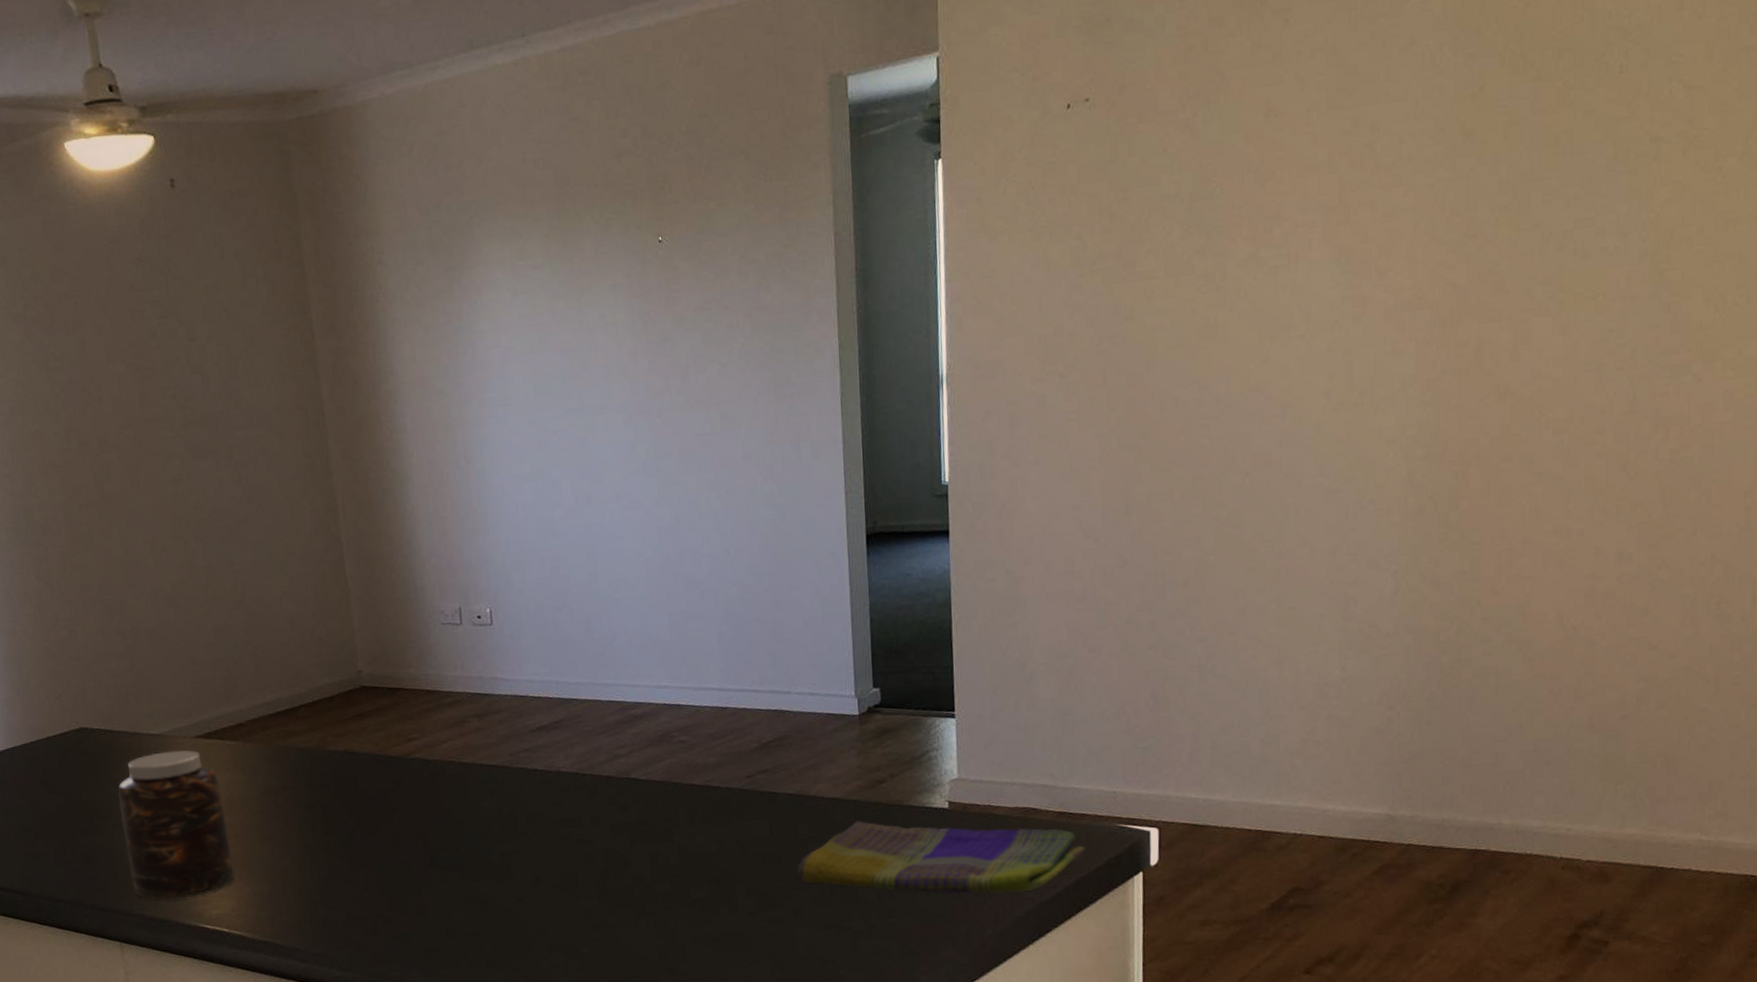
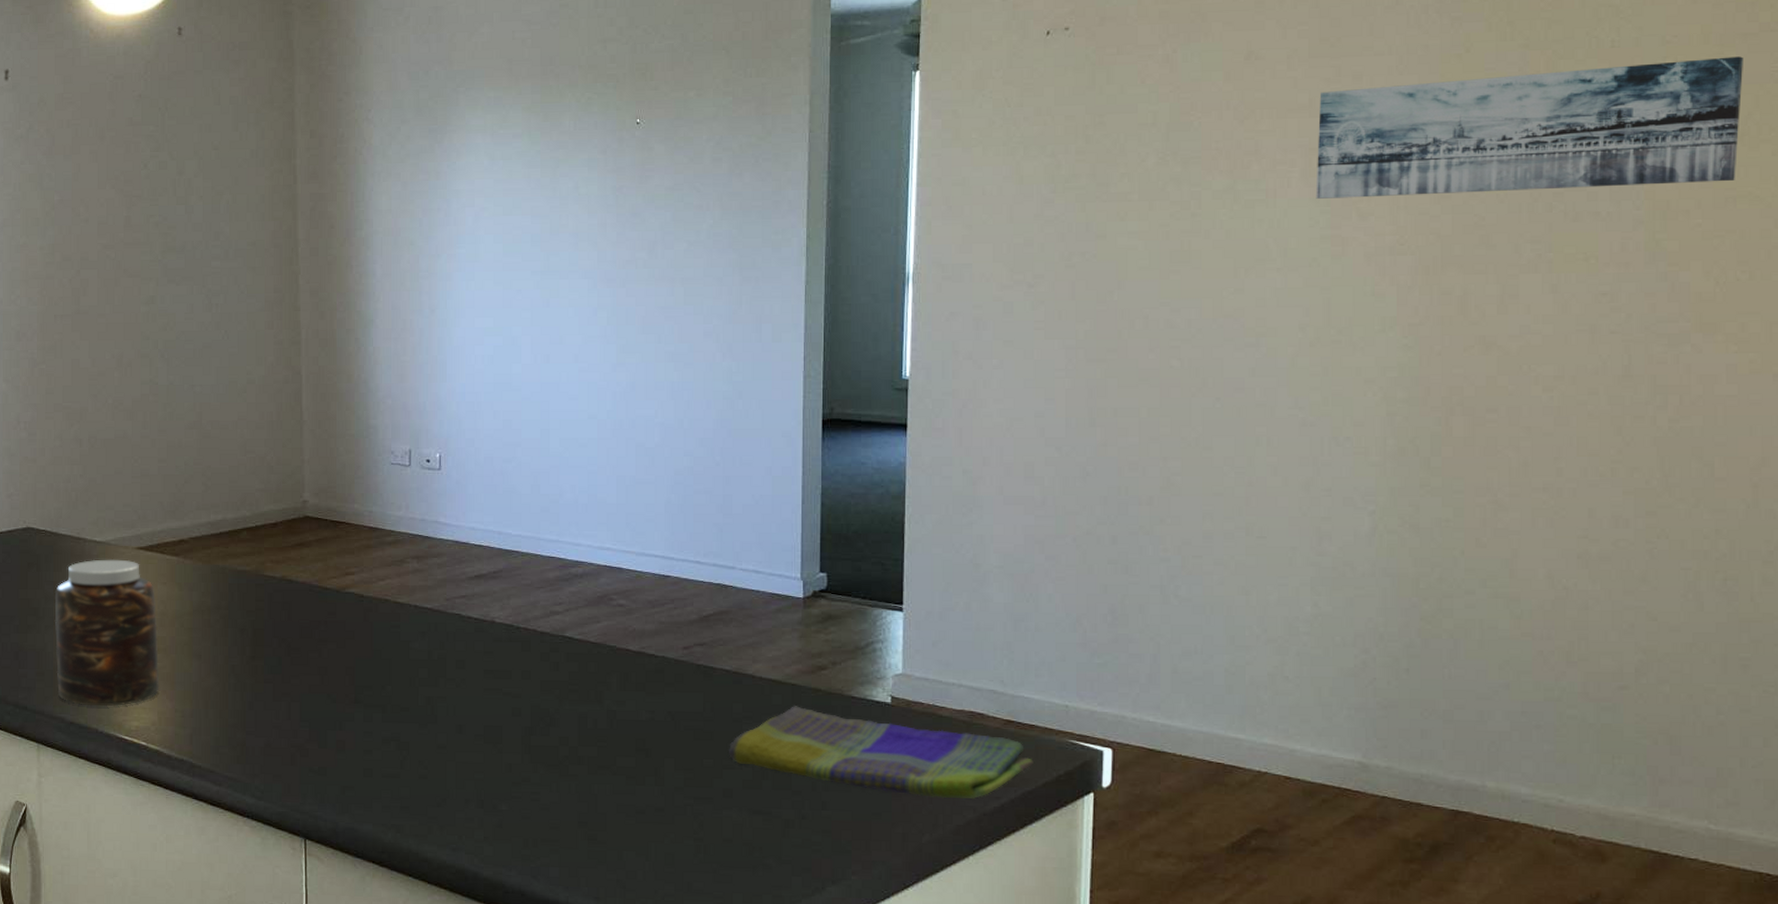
wall art: none [1336,71,1745,259] -> present [1316,56,1743,199]

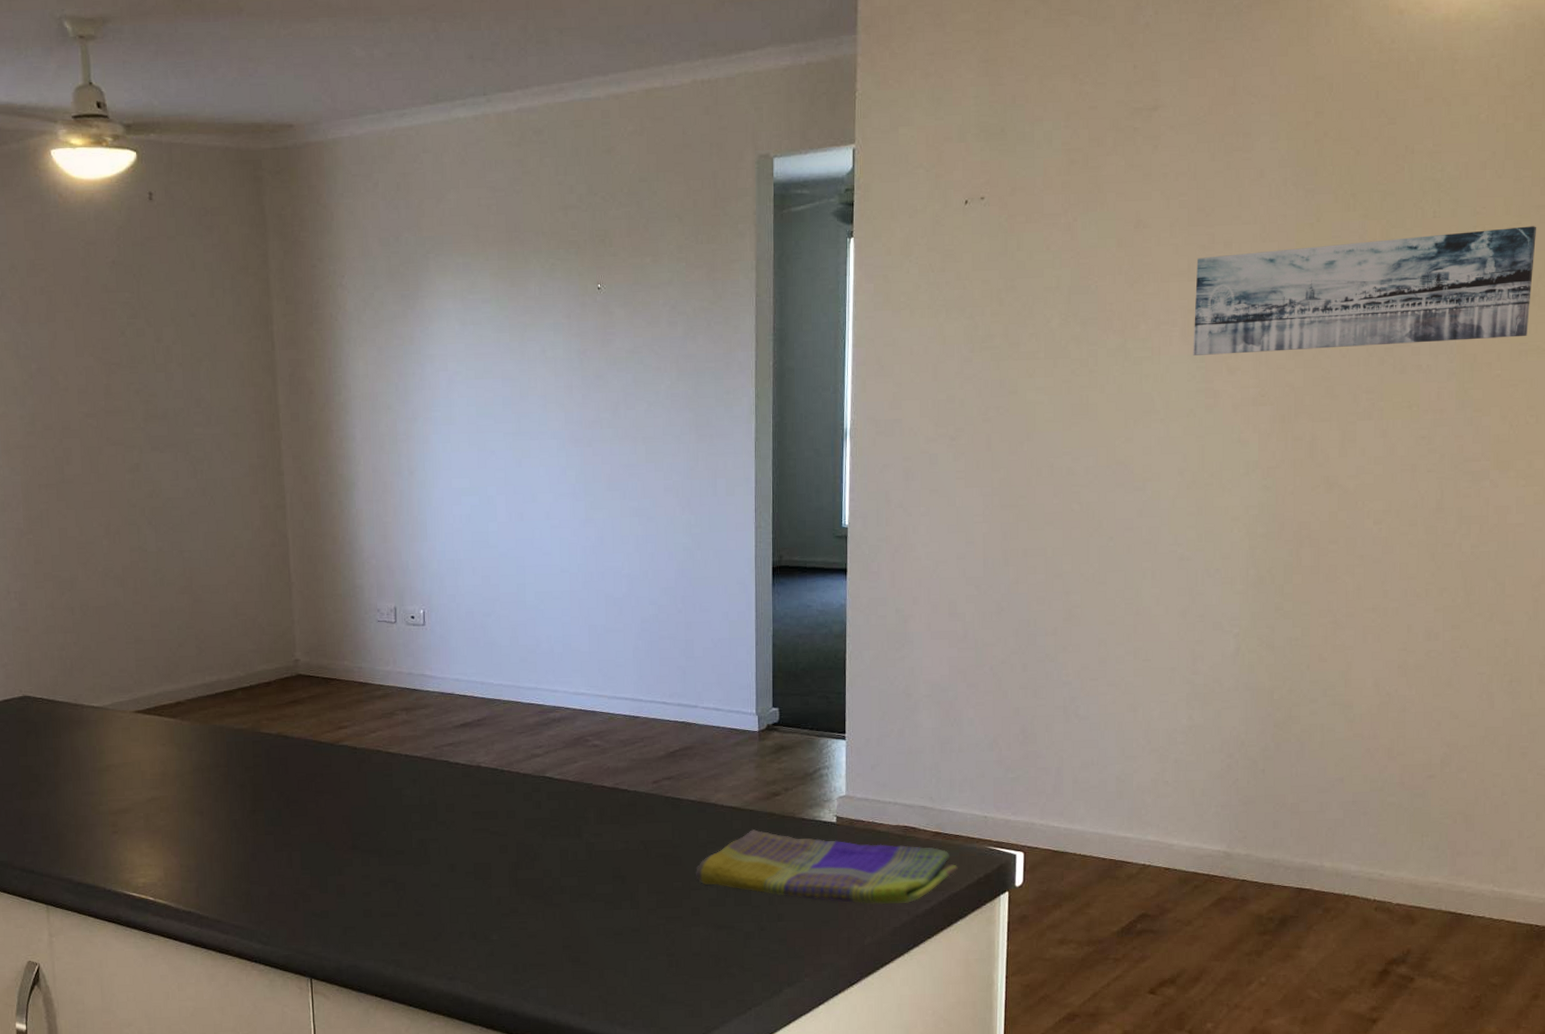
jar: present [54,559,160,707] -> none [55,723,164,866]

